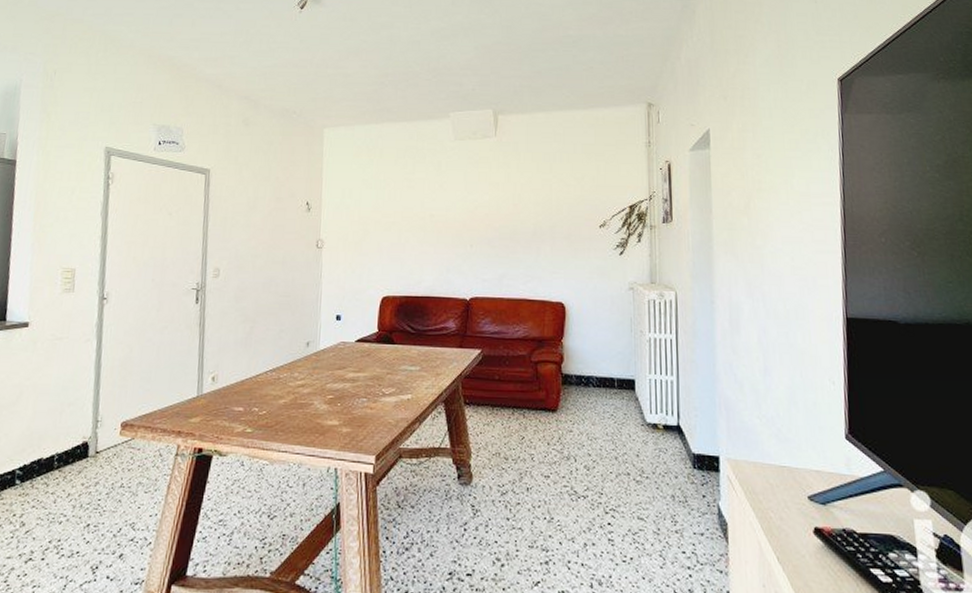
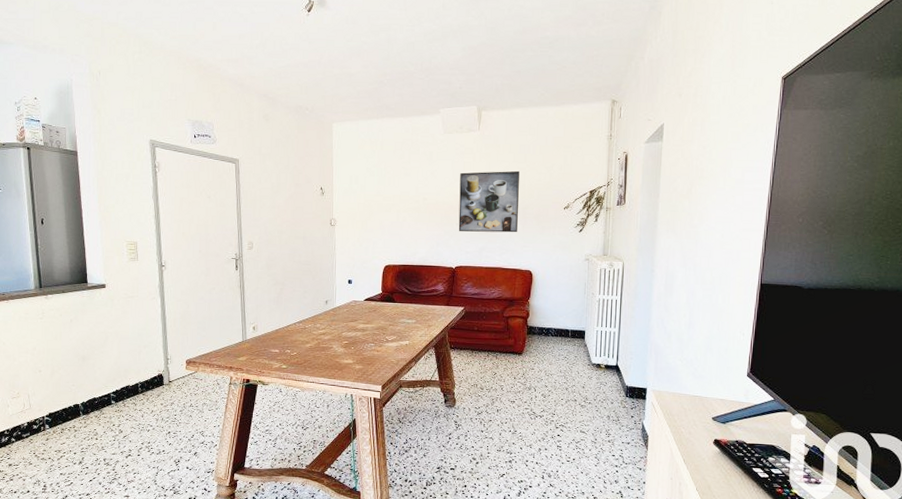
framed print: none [473,182,544,256] -> present [458,170,519,233]

